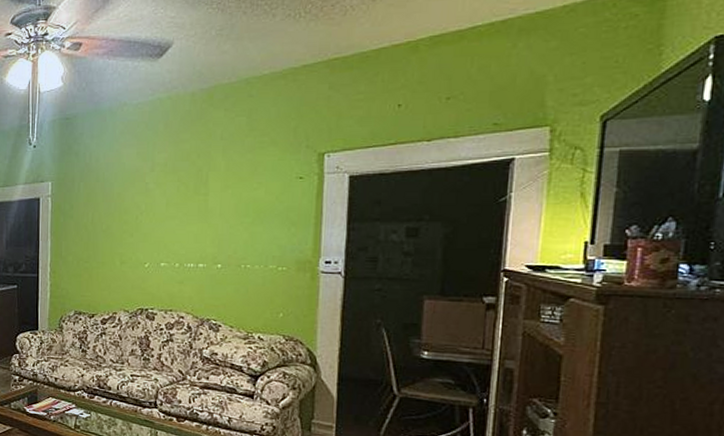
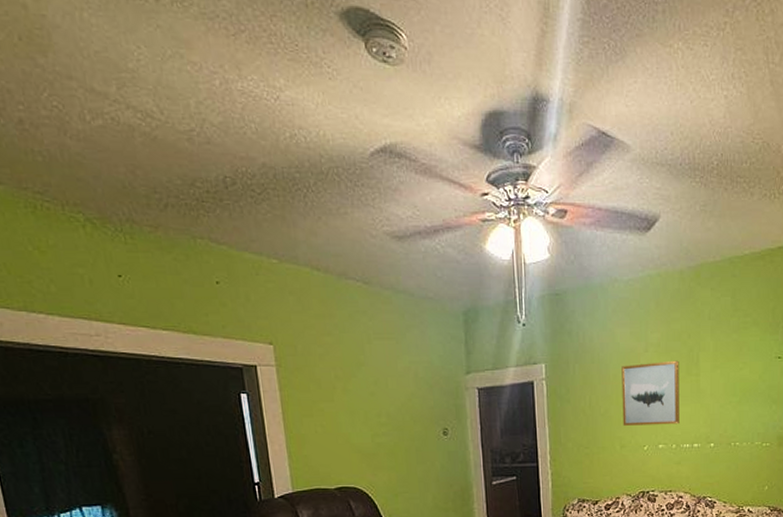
wall art: none [124,180,187,243] -> present [621,360,680,426]

